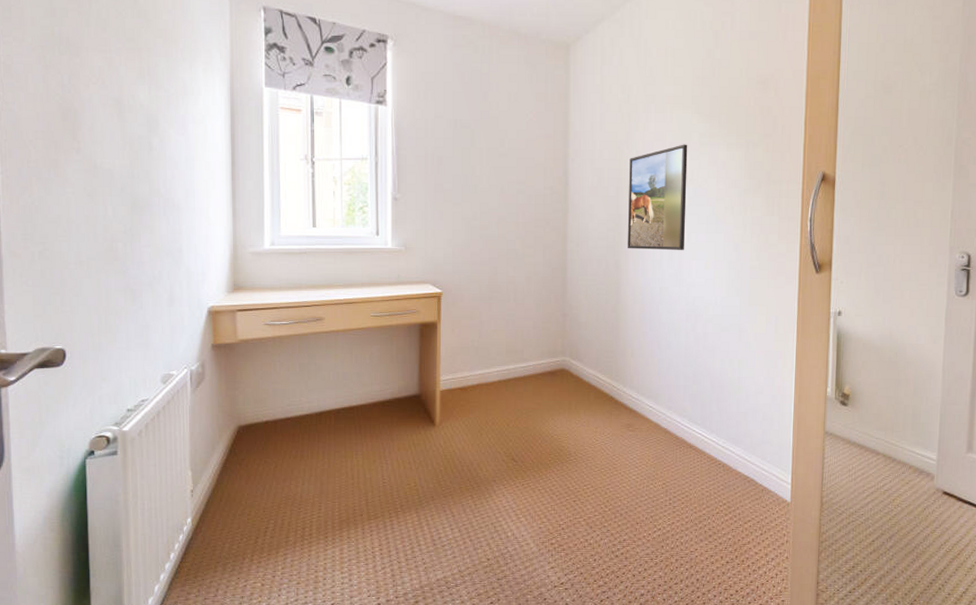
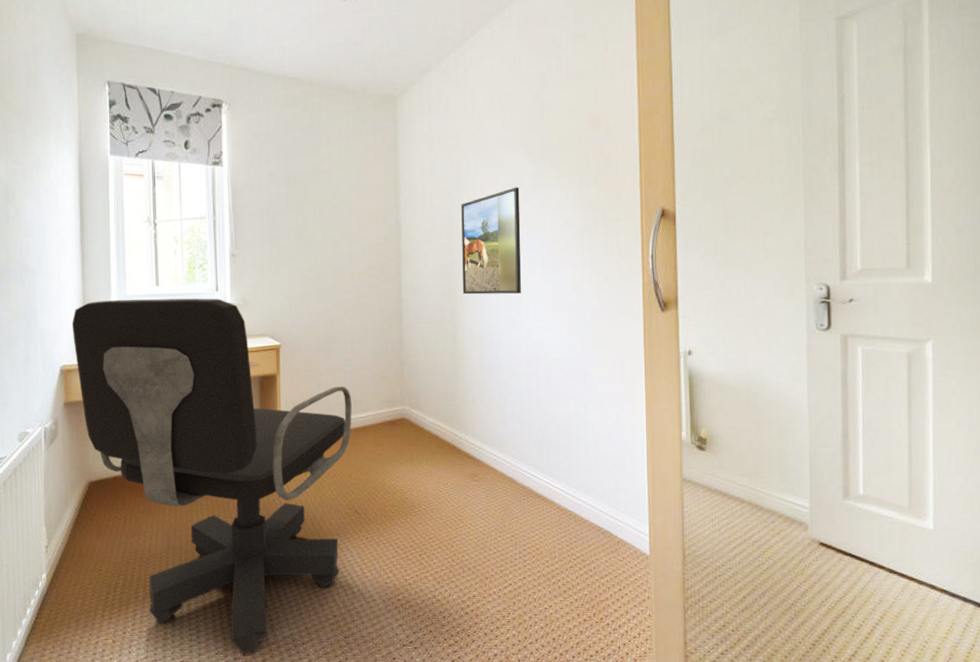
office chair: none [221,239,513,596] -> present [71,298,352,654]

